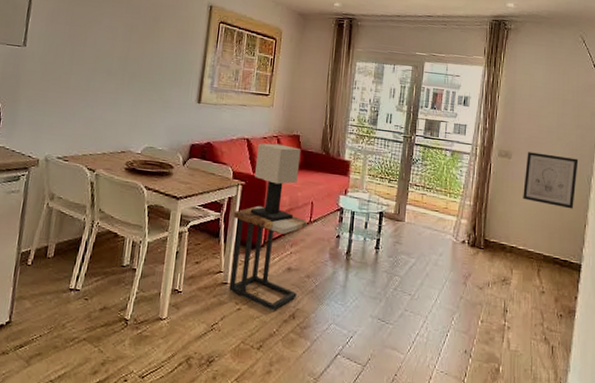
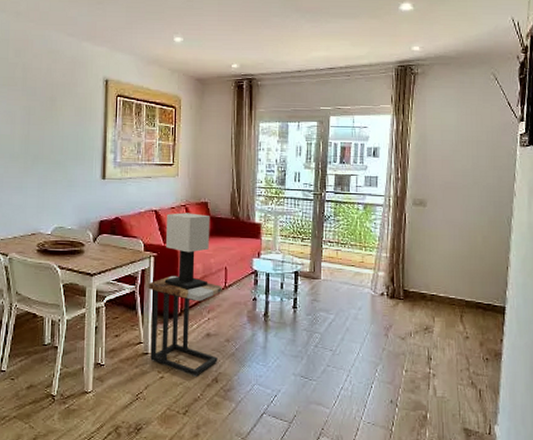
wall art: present [523,152,579,209] -> none [440,198,497,252]

